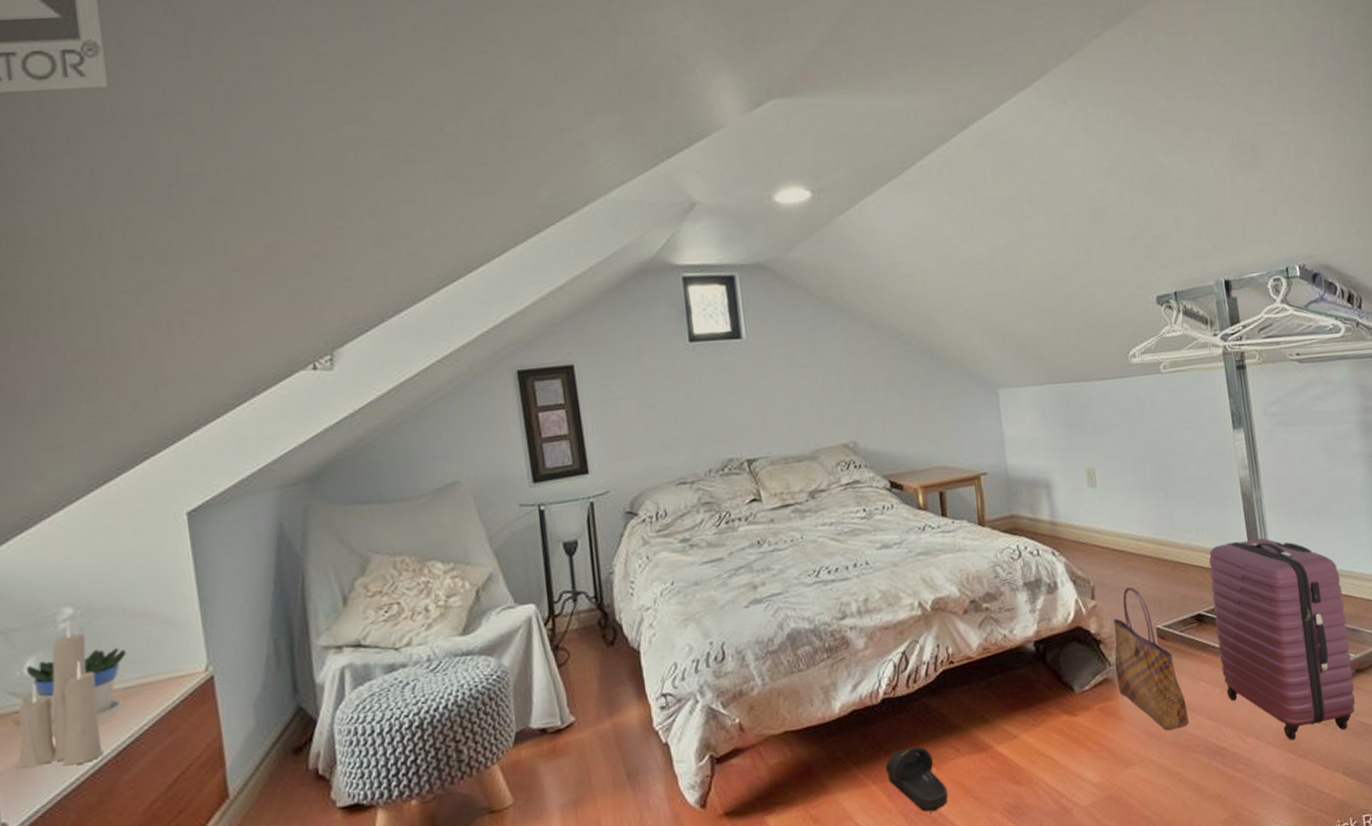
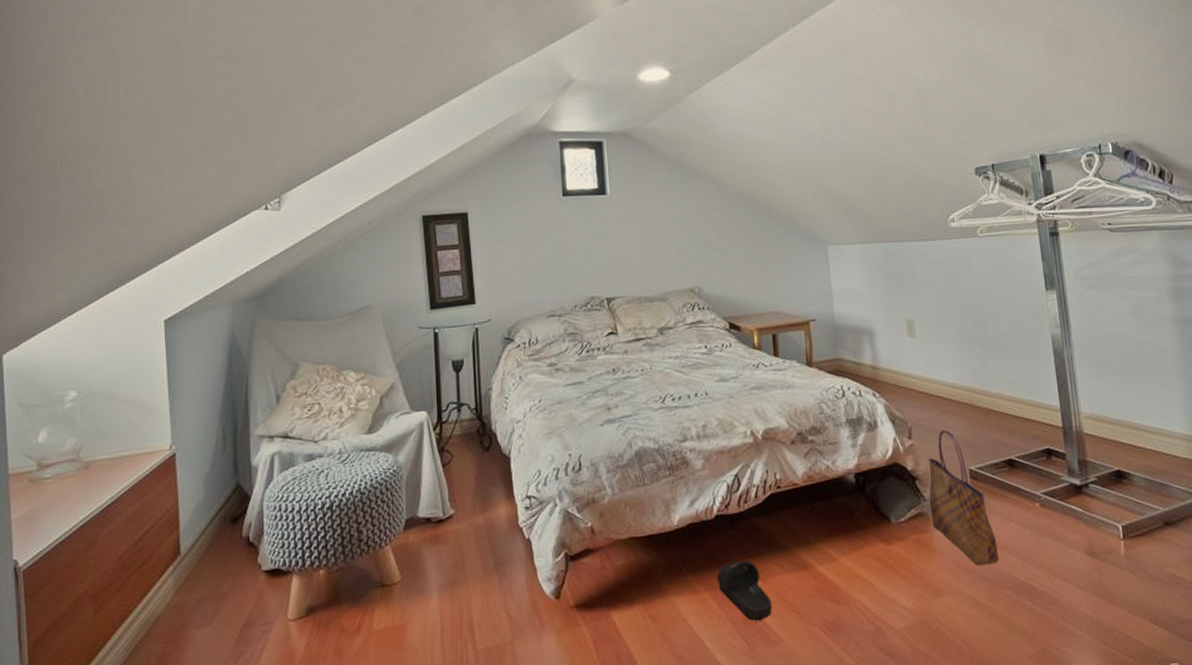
candle: present [16,620,104,769] -> none [27,401,91,518]
flowerpot: present [25,648,127,737] -> none [39,426,113,494]
suitcase: present [1208,538,1355,741] -> none [1020,392,1163,585]

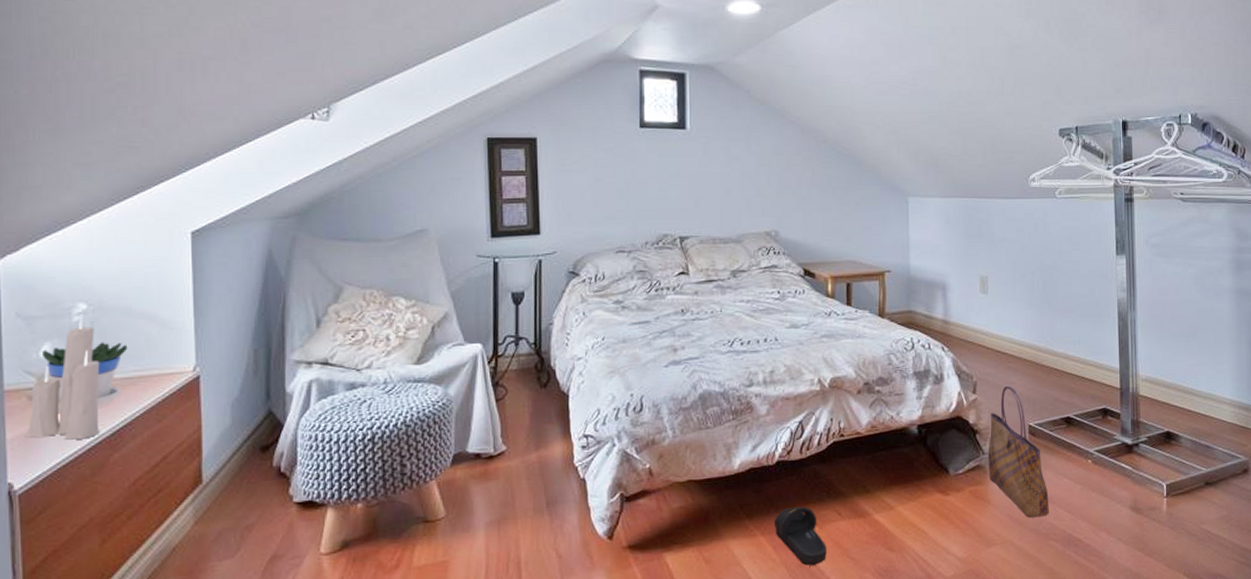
candle: none [27,401,91,518] -> present [25,314,100,440]
flowerpot: none [39,426,113,494] -> present [41,342,128,413]

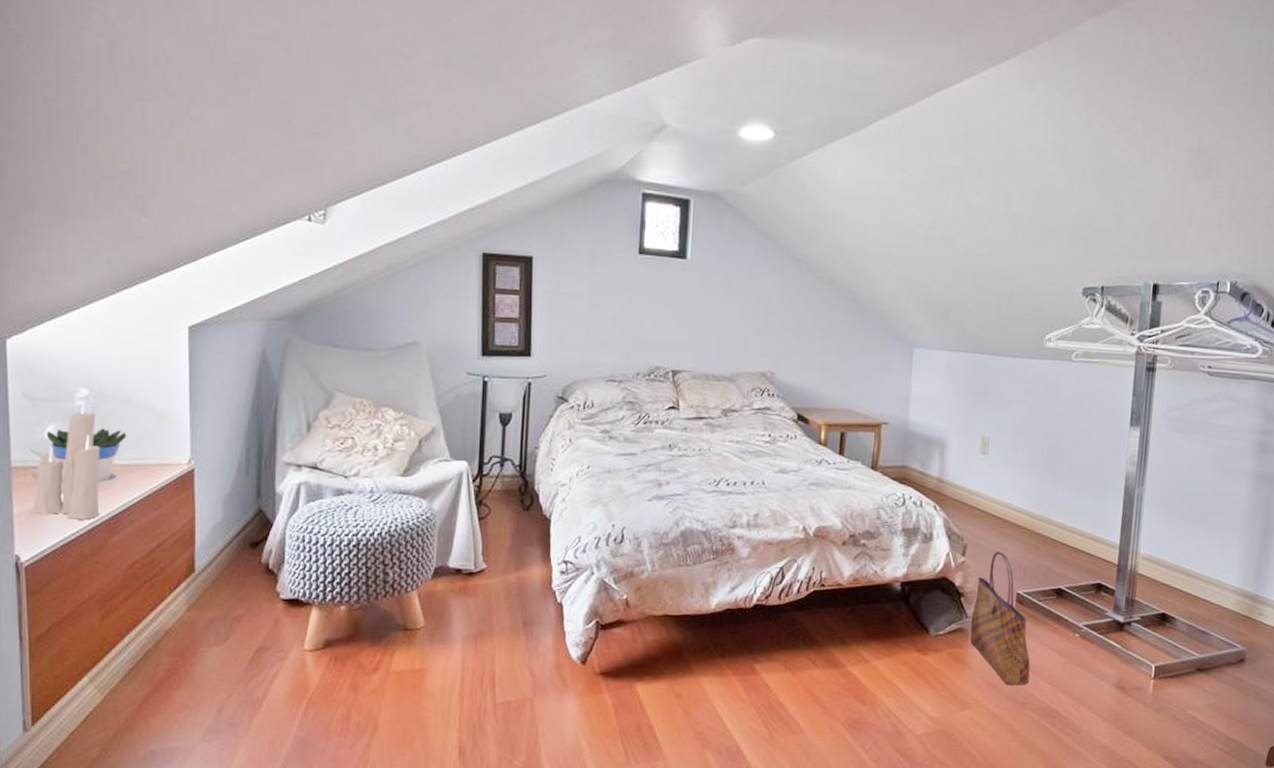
slipper: present [775,506,827,565] -> none [747,651,798,709]

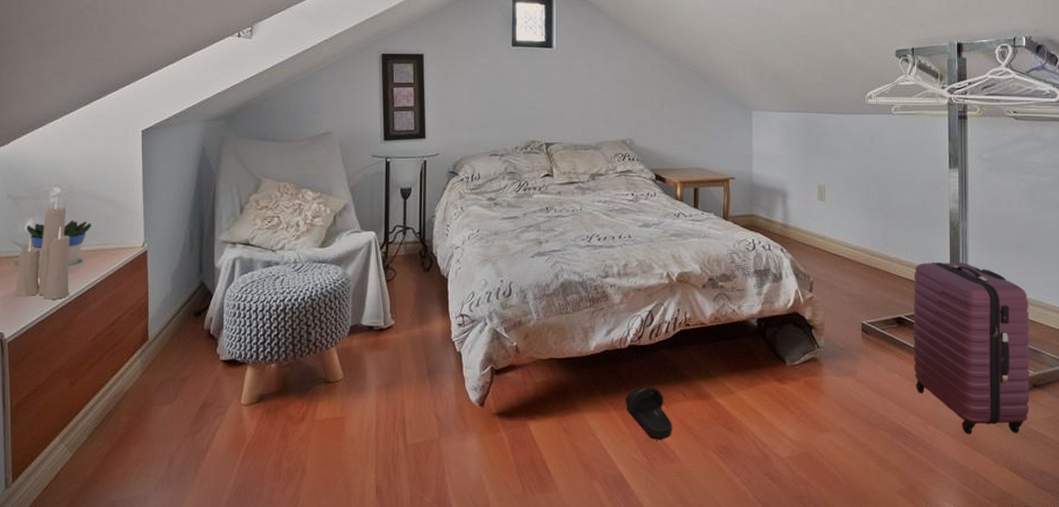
slipper: none [747,651,798,709] -> present [626,387,672,440]
tote bag: present [970,551,1030,686] -> none [822,286,880,409]
suitcase: none [1070,529,1202,720] -> present [913,262,1030,435]

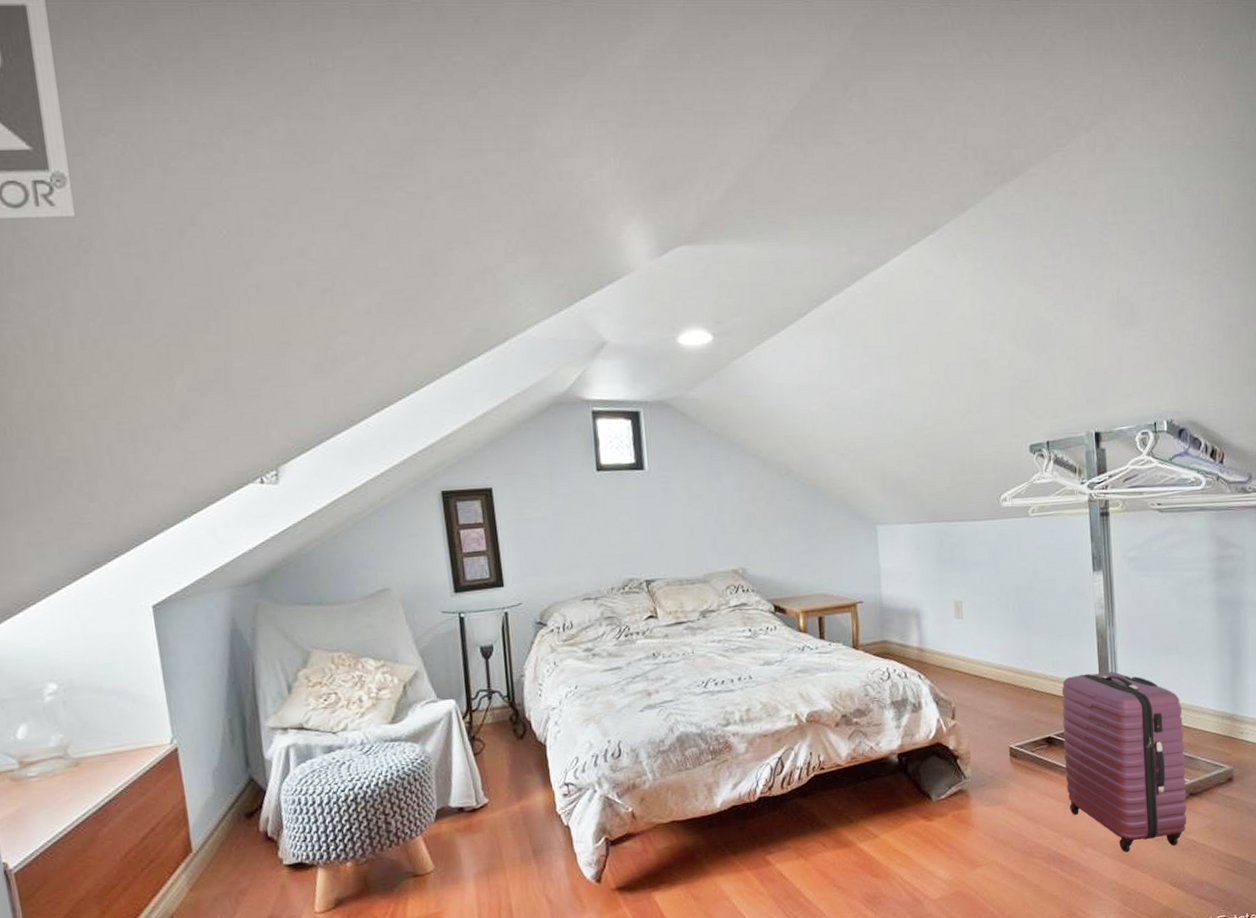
candle: present [13,197,70,299] -> none [13,694,86,818]
flowerpot: present [26,220,92,277] -> none [18,720,103,793]
slipper: present [626,387,672,440] -> none [760,840,814,896]

